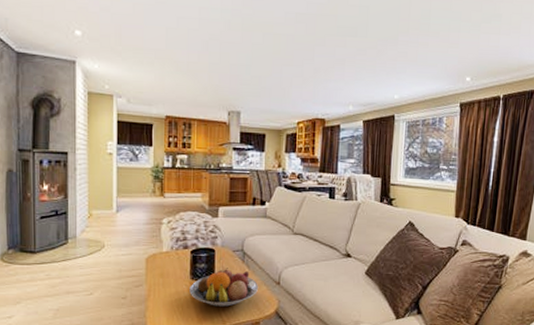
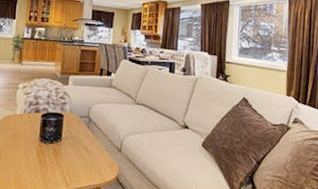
fruit bowl: present [189,268,259,307] -> none [37,132,102,170]

